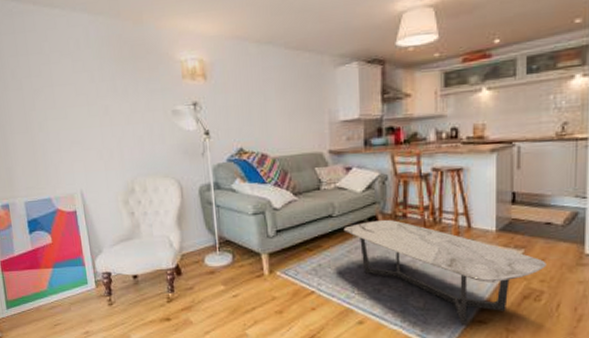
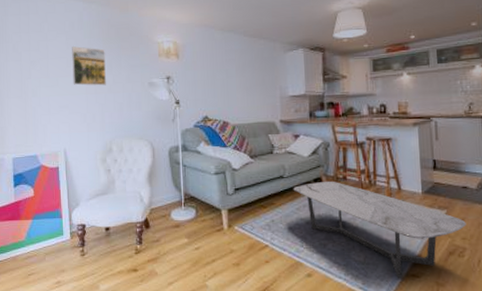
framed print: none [79,69,123,117] -> present [72,46,106,86]

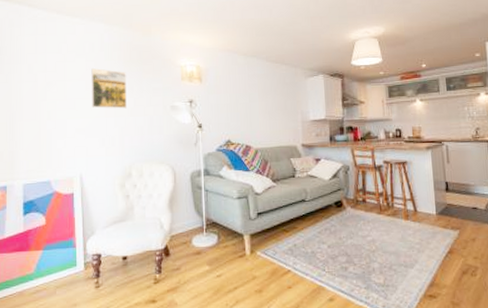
coffee table: present [293,181,466,279] -> none [315,203,477,300]

